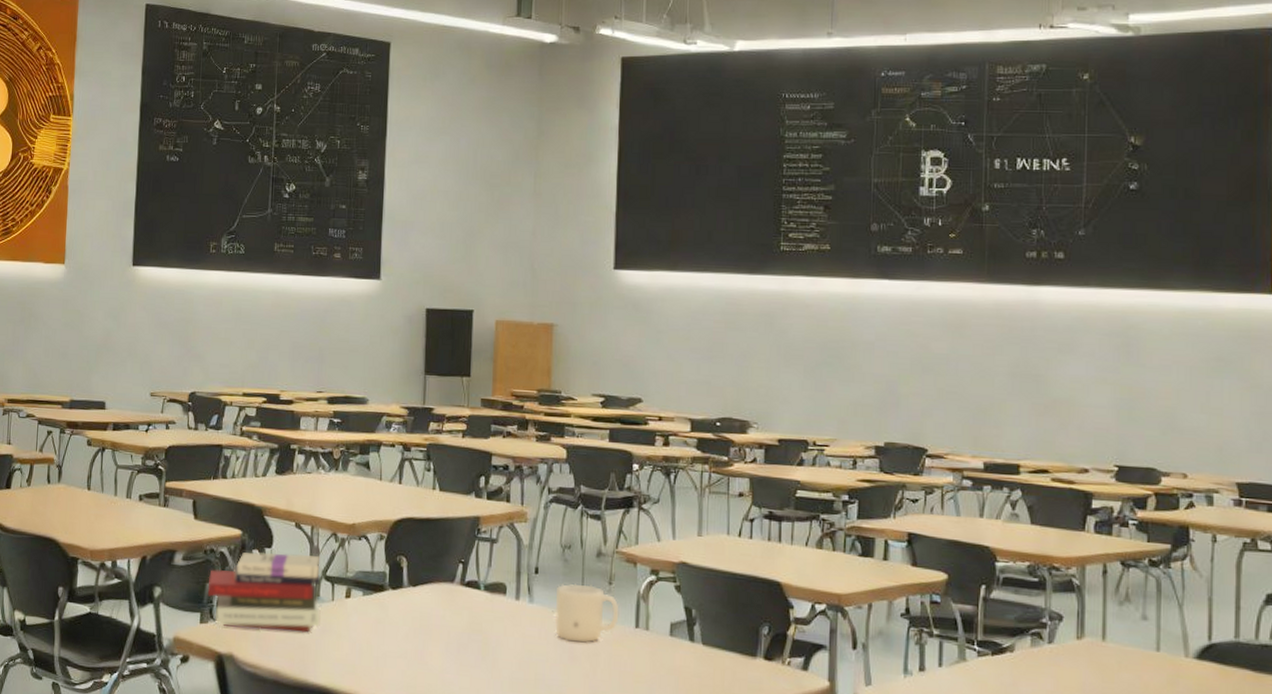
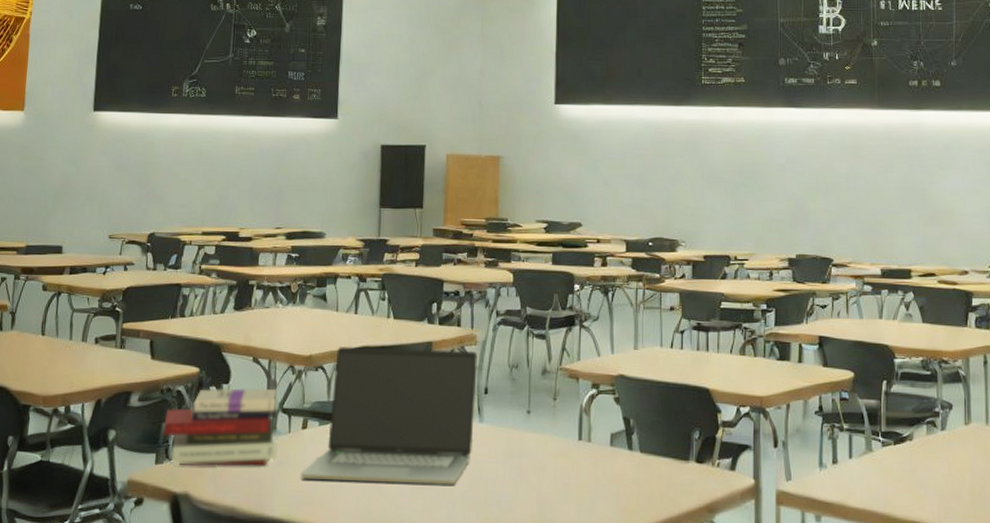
laptop: none [345,516,528,665] -> present [301,346,478,485]
mug: present [555,583,620,643] -> none [503,401,564,458]

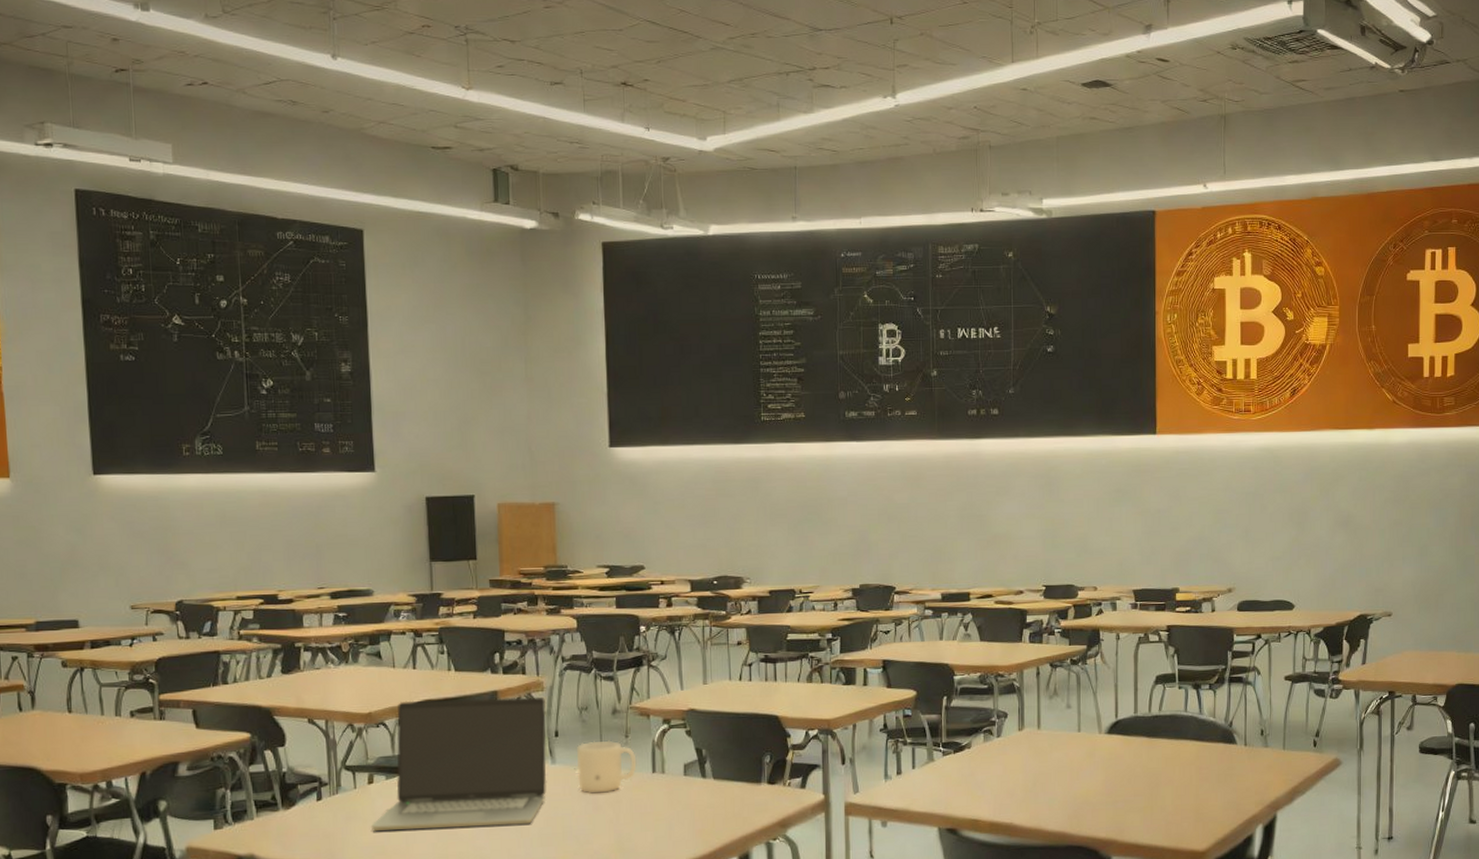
books: present [163,388,278,466] -> none [218,747,344,828]
mug: none [503,401,564,458] -> present [576,740,637,794]

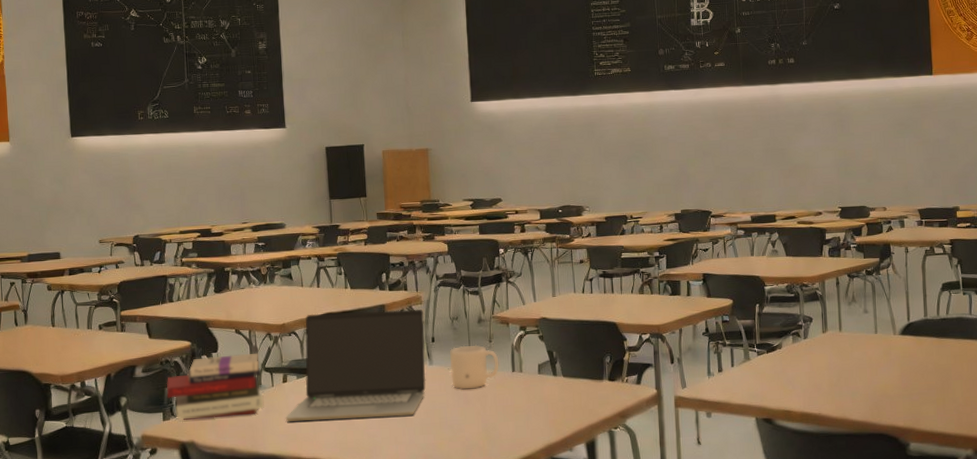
books: none [218,747,344,828] -> present [166,352,264,420]

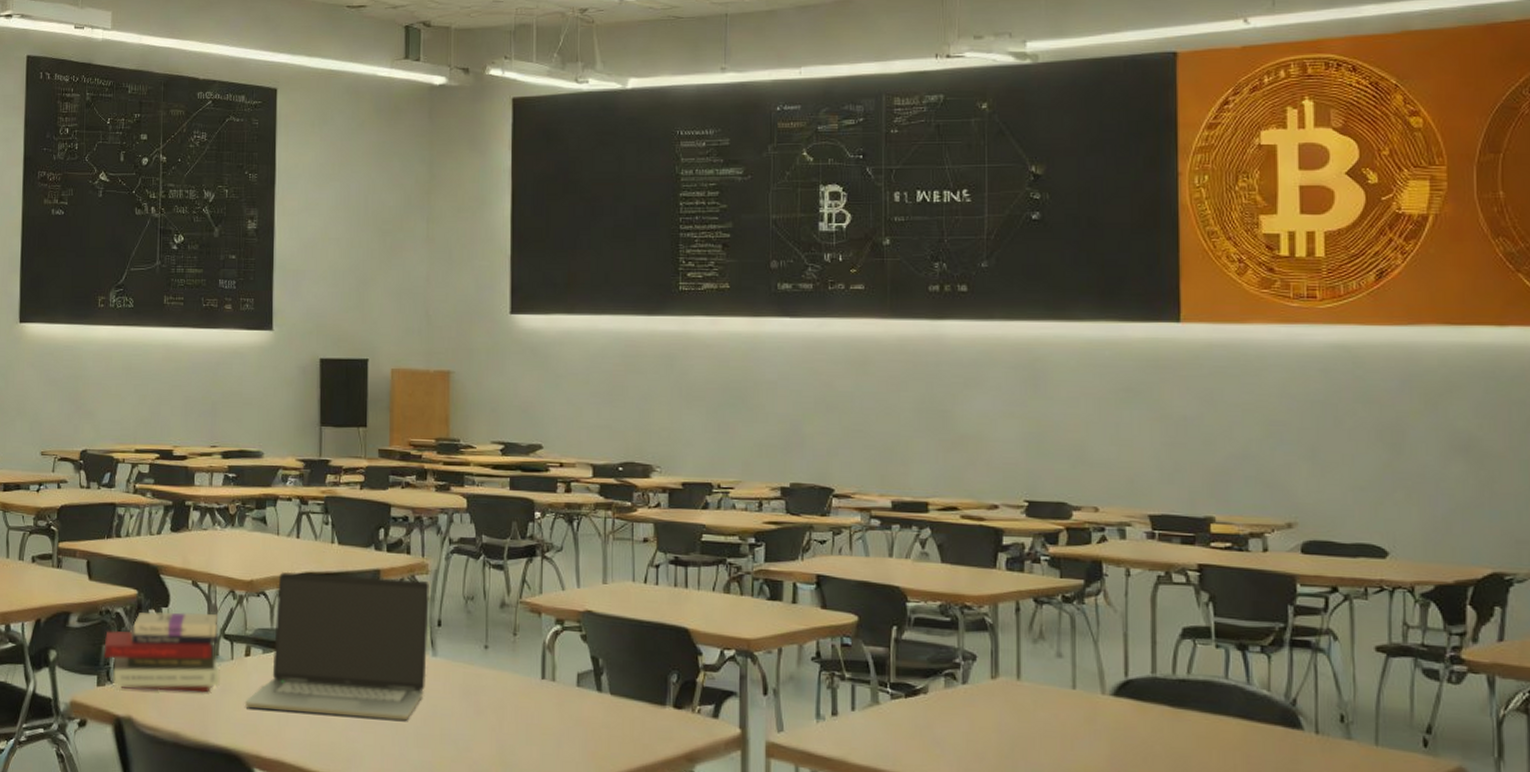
mug: present [450,345,500,390] -> none [459,635,525,696]

